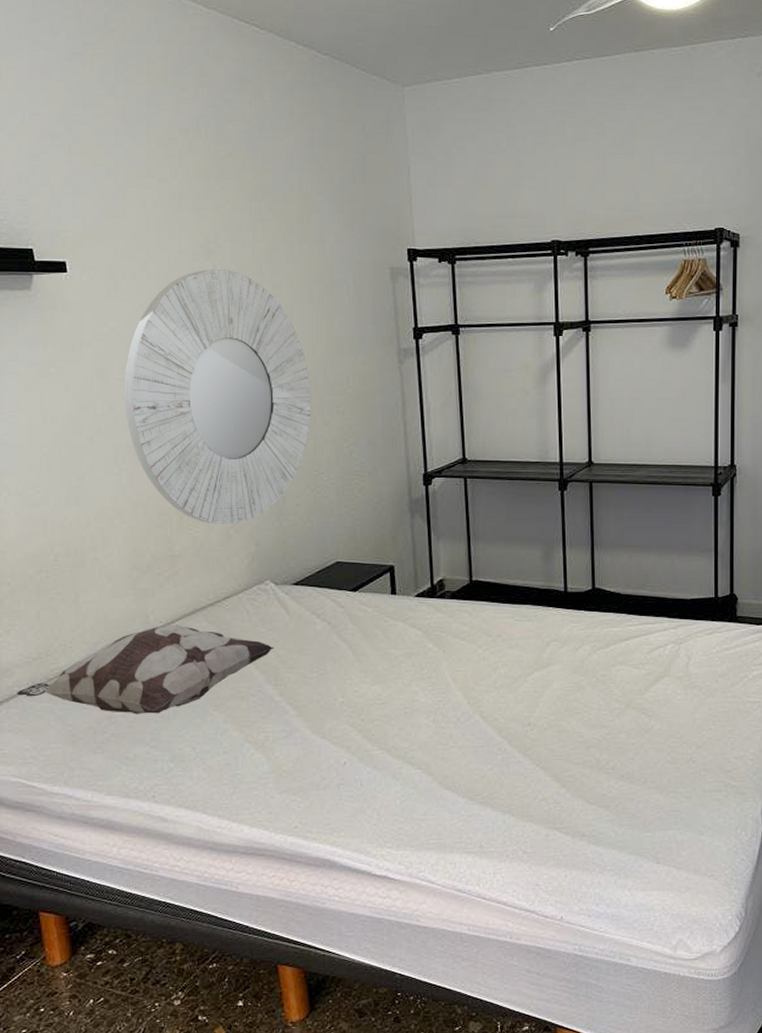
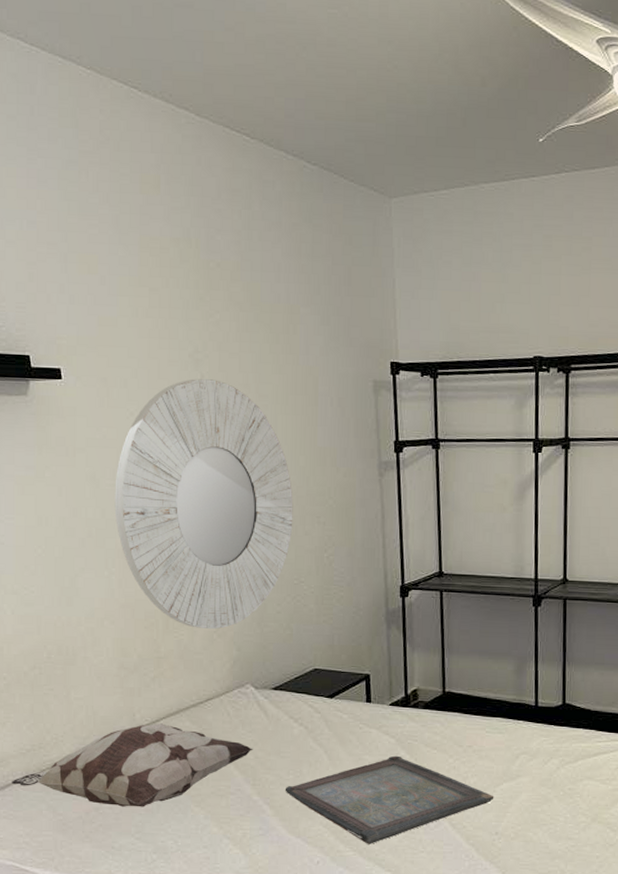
serving tray: none [308,648,526,742] -> present [285,755,494,844]

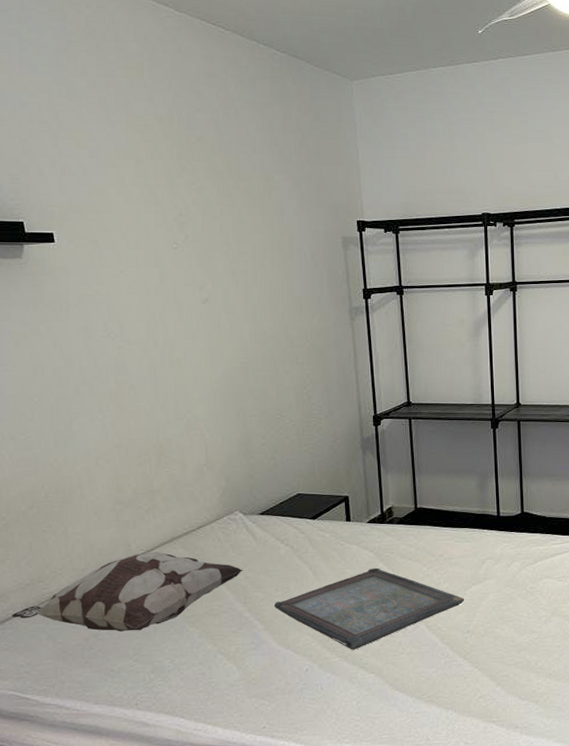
mirror: present [114,379,293,629] -> none [107,239,274,463]

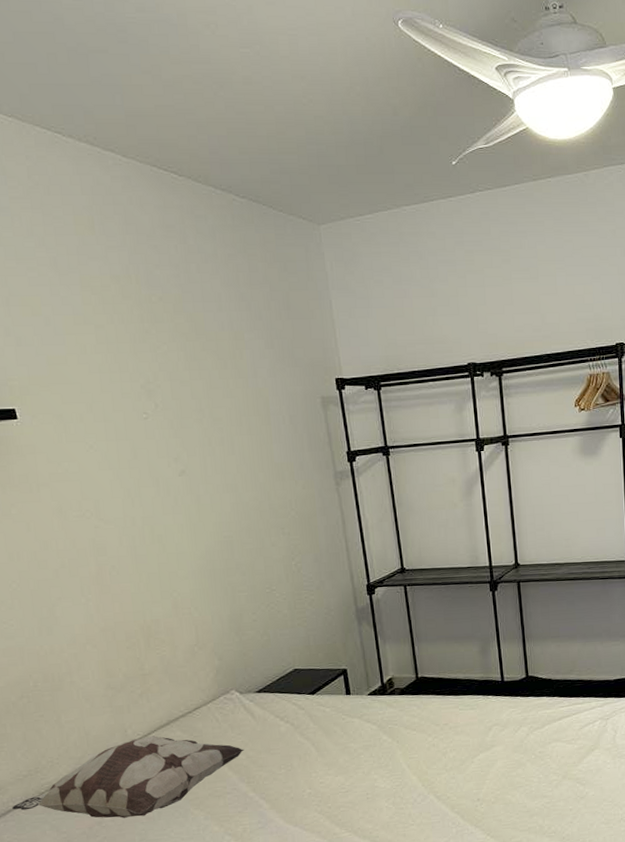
serving tray: present [274,567,465,650] -> none [278,740,473,824]

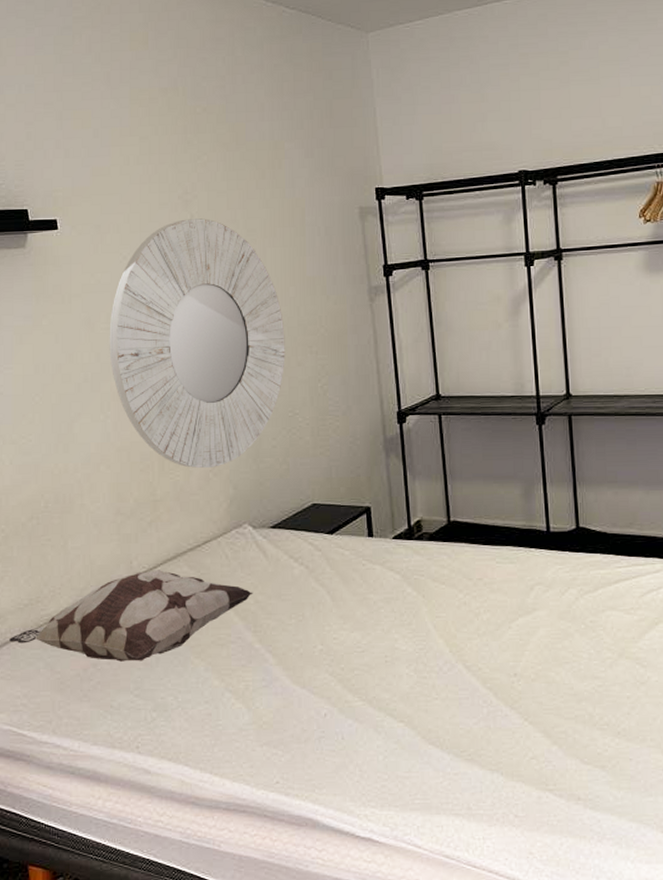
mirror: none [82,408,260,643] -> present [109,218,285,468]

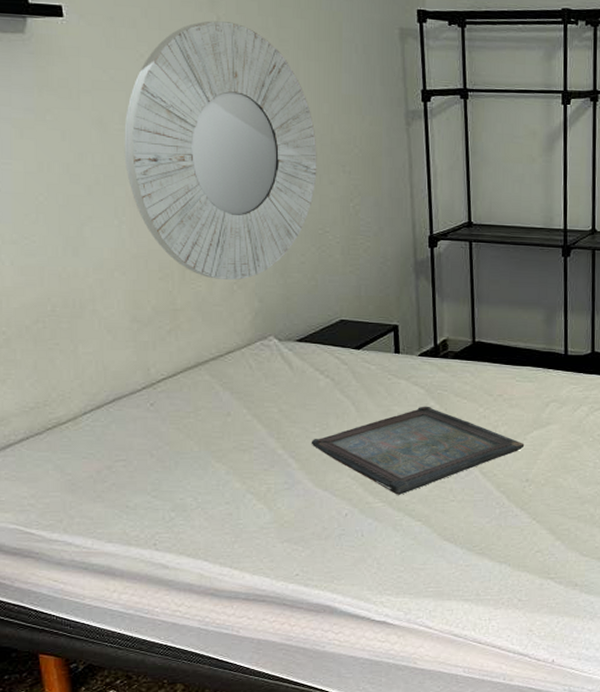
decorative pillow: present [9,570,254,662] -> none [14,378,278,465]
serving tray: none [287,593,510,692] -> present [311,406,525,495]

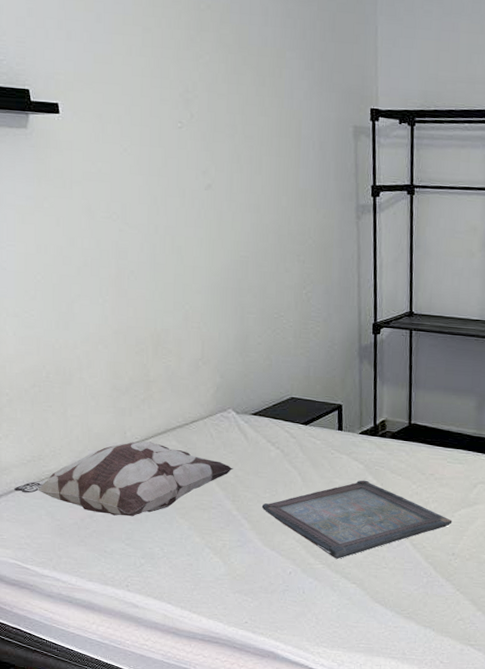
decorative pillow: none [14,378,278,465] -> present [14,441,234,517]
mirror: present [124,21,317,280] -> none [108,118,275,357]

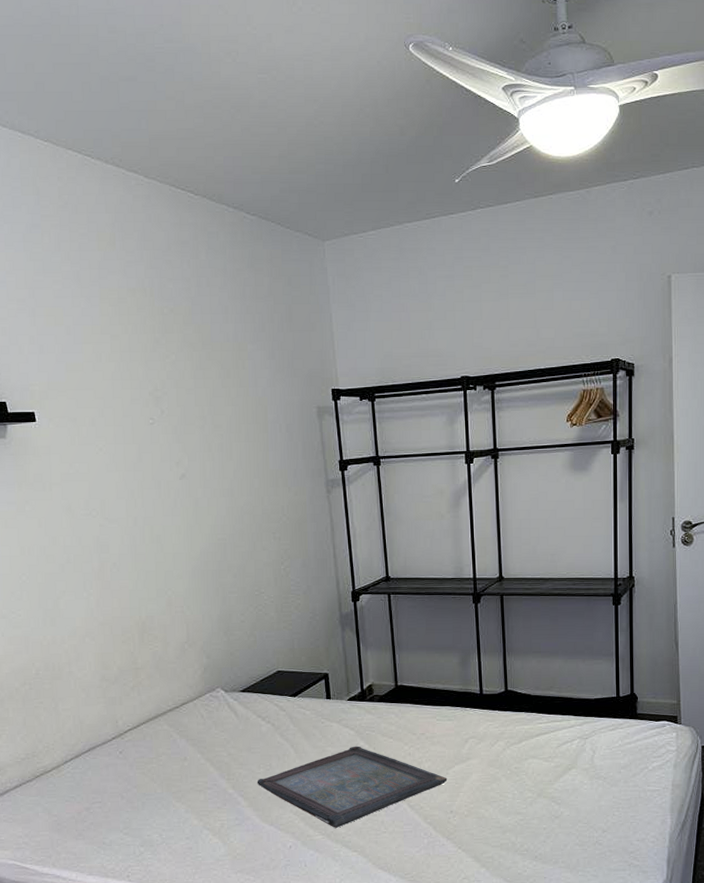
decorative pillow: present [14,441,234,517] -> none [10,728,227,806]

